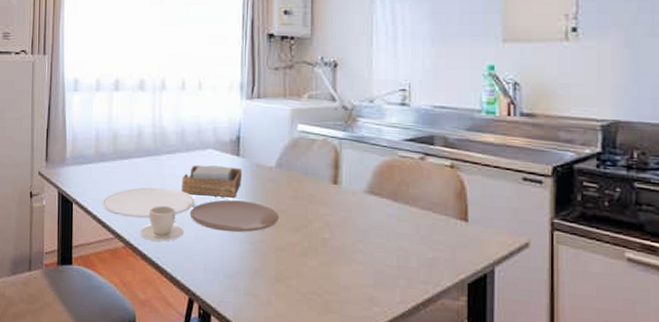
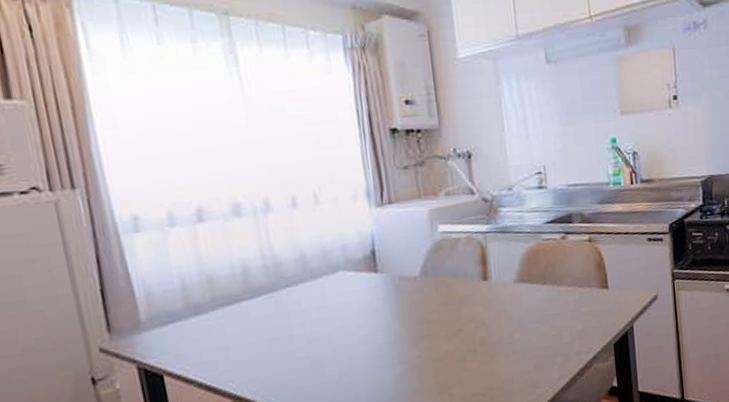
plate: present [102,187,196,218] -> none [207,325,334,375]
teacup: present [140,205,184,242] -> none [267,346,325,393]
napkin holder: present [181,165,243,198] -> none [311,285,385,329]
plate: present [189,199,279,233] -> none [327,318,432,360]

